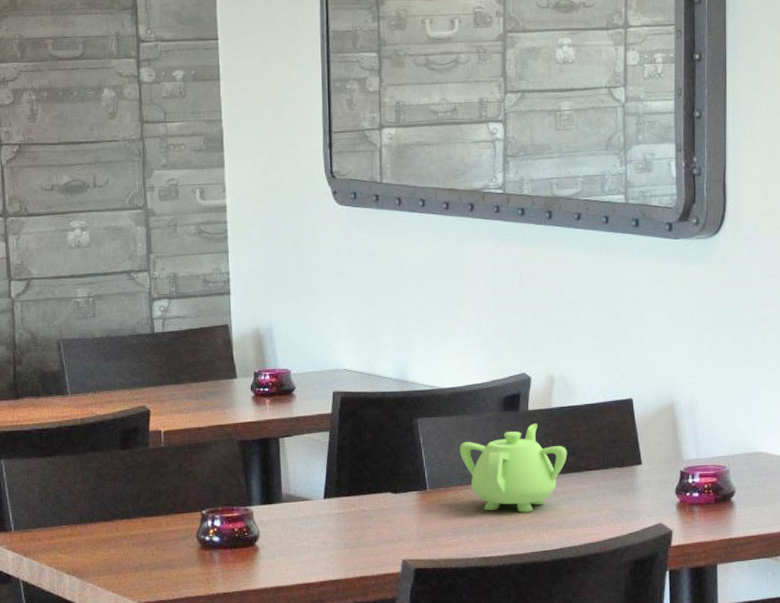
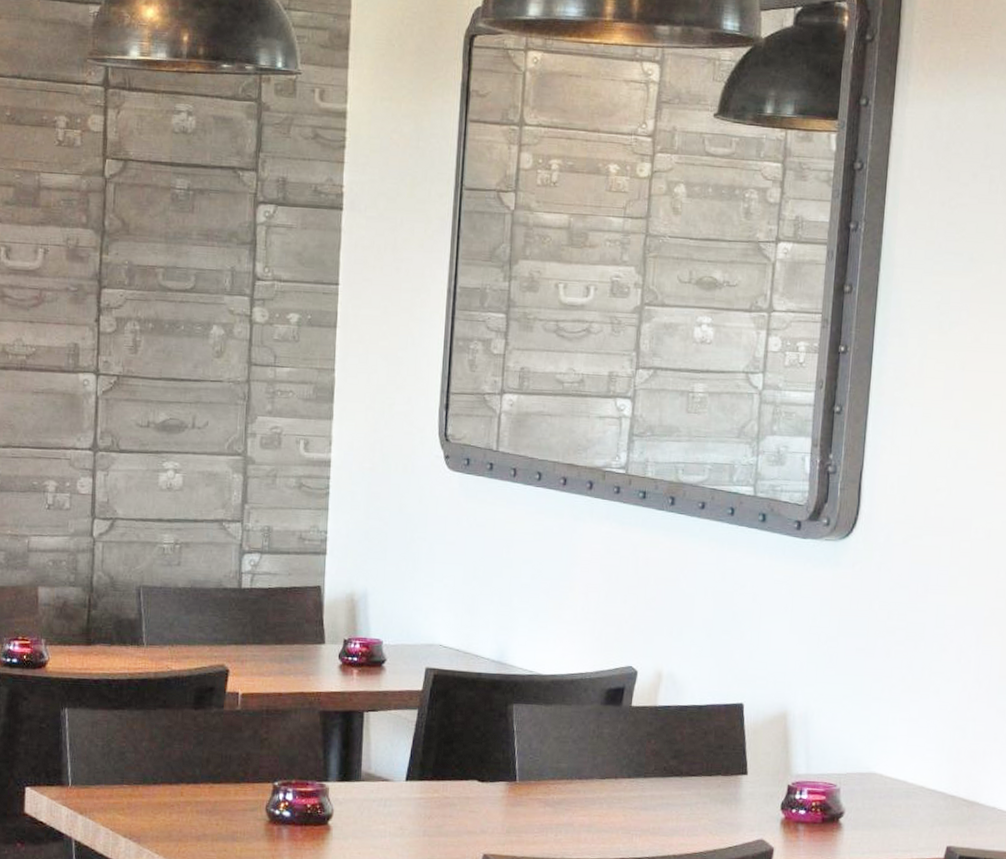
teapot: present [459,423,568,513] -> none [554,720,670,815]

